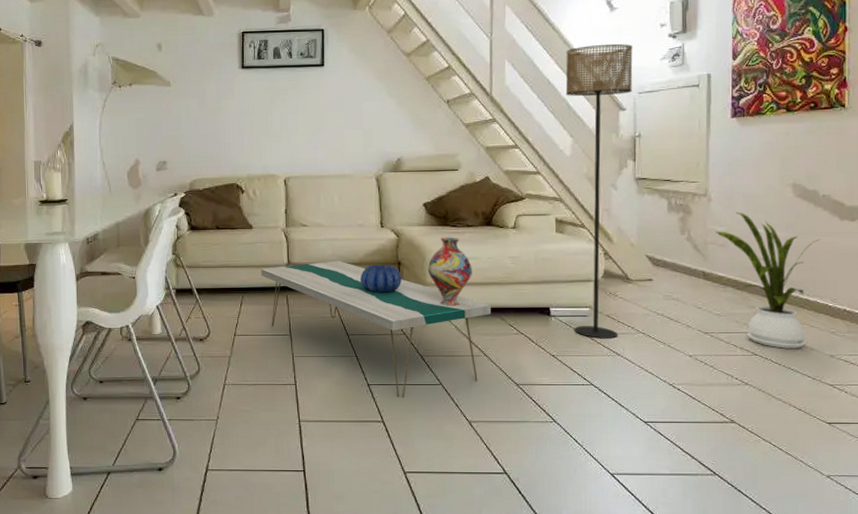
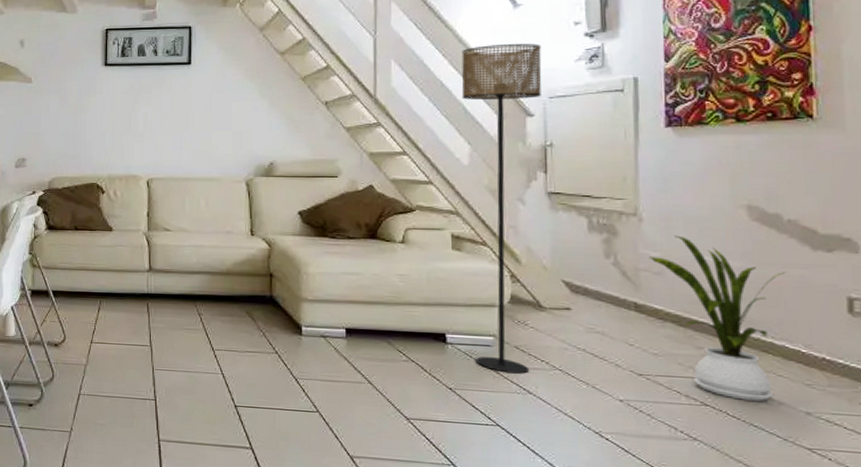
coffee table: present [261,260,491,398] -> none [120,269,376,424]
decorative bowl: present [360,264,401,293] -> none [228,275,273,307]
vase: present [428,237,472,306] -> none [304,249,354,326]

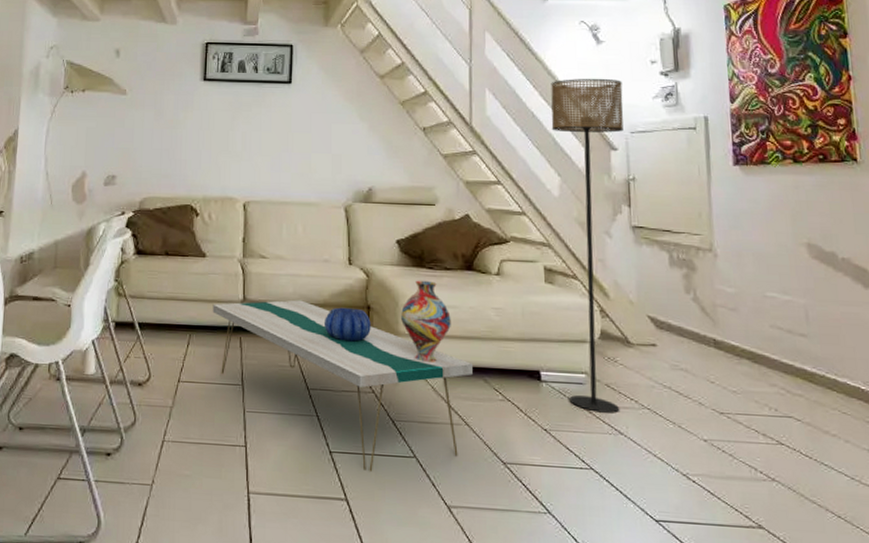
coffee table: none [120,269,376,424] -> present [212,300,473,471]
decorative bowl: none [228,275,273,307] -> present [325,307,371,342]
vase: none [304,249,354,326] -> present [401,280,451,362]
house plant: present [649,235,787,402] -> none [725,271,844,440]

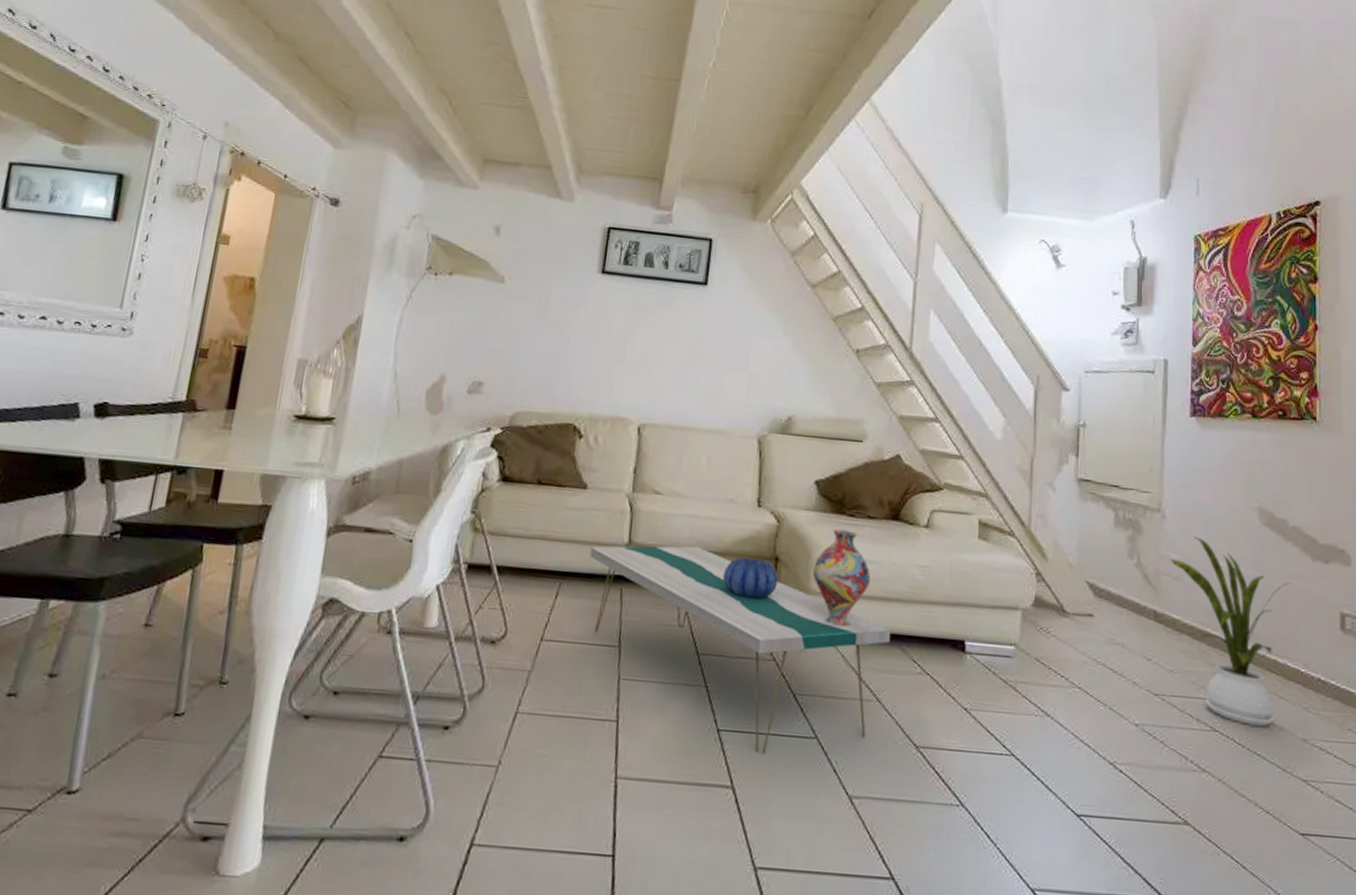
floor lamp: present [551,78,624,413] -> none [994,305,1080,692]
house plant: none [725,271,844,440] -> present [1170,536,1290,727]

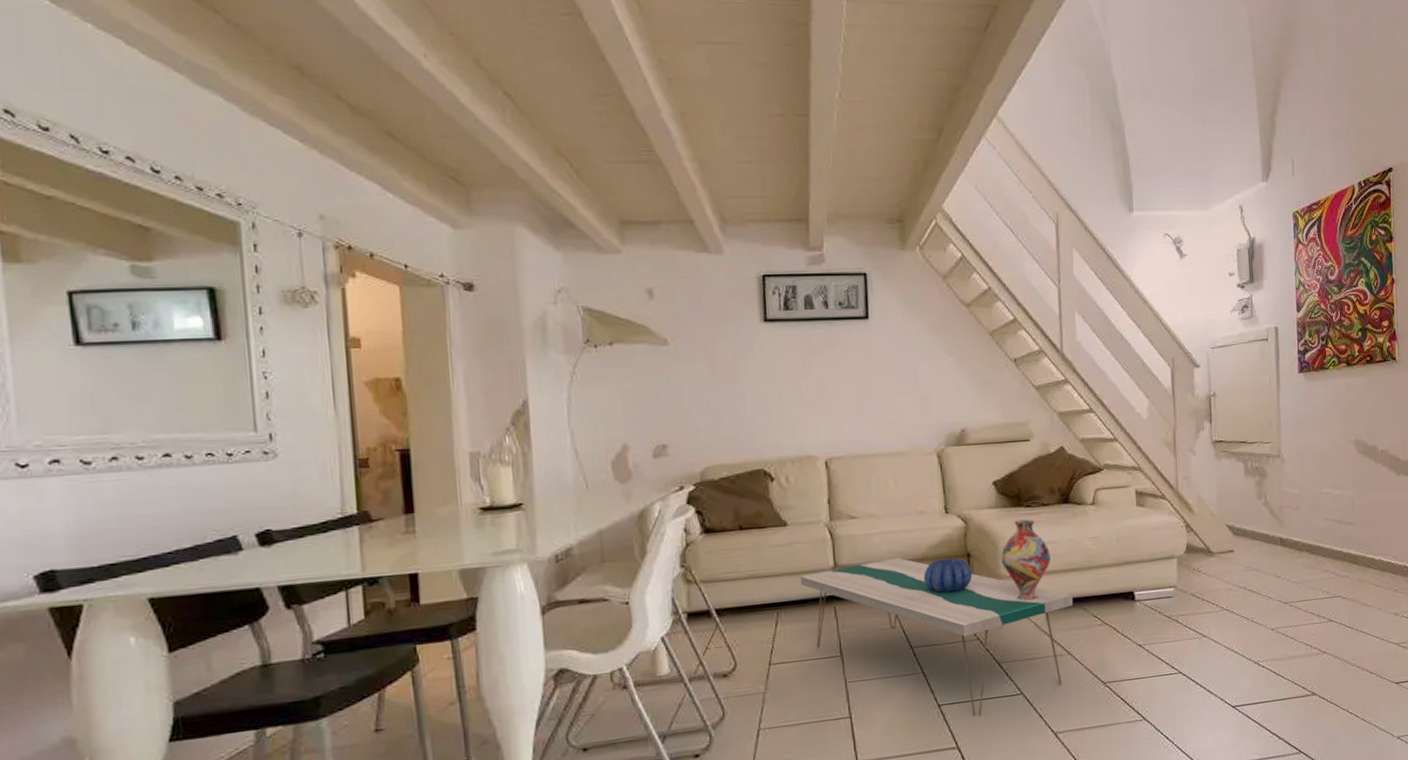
house plant: present [1170,536,1290,727] -> none [1289,472,1381,612]

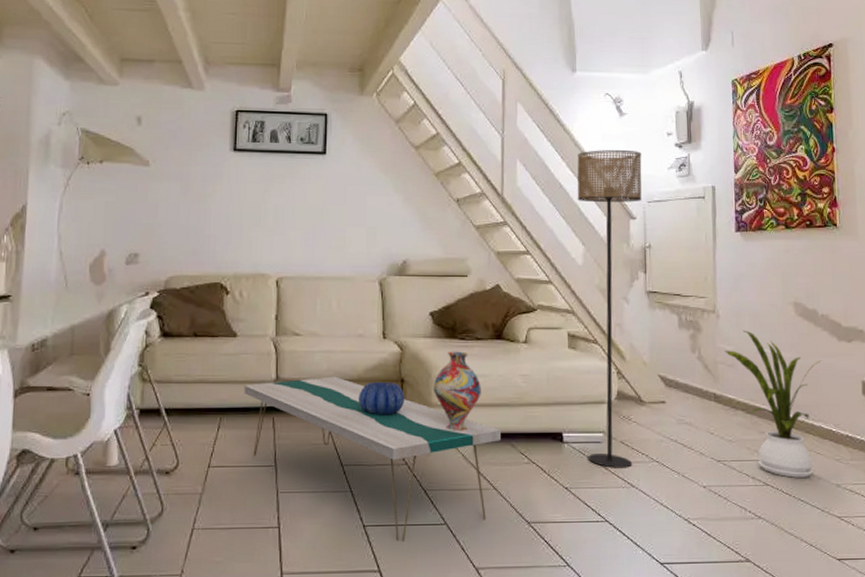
floor lamp: none [1138,293,1205,621] -> present [577,149,642,468]
house plant: none [1289,472,1381,612] -> present [725,330,822,478]

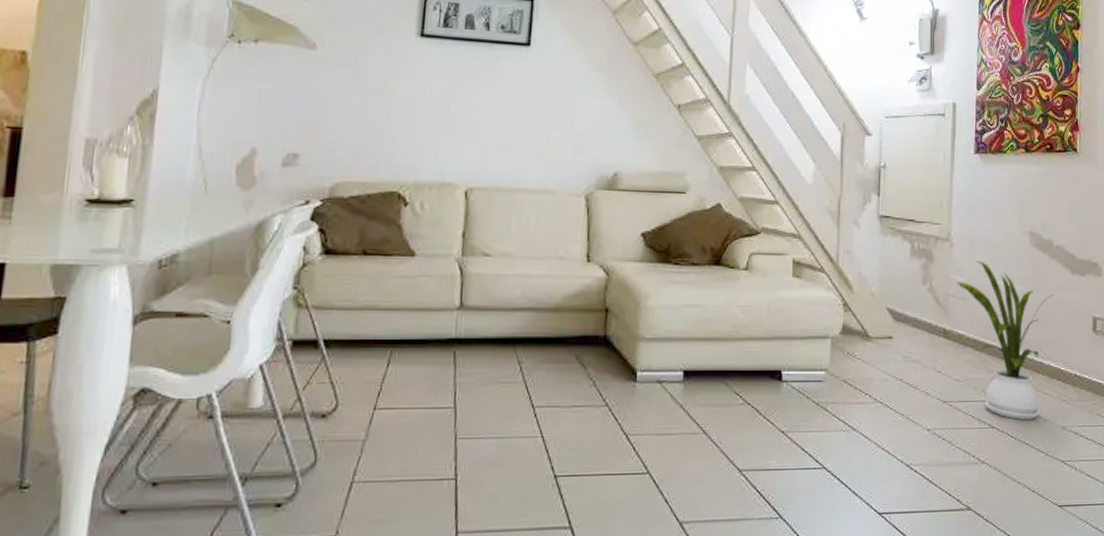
coffee table: present [244,376,501,541] -> none [421,304,714,493]
decorative bowl: present [359,382,404,415] -> none [556,311,608,350]
vase: present [434,351,481,431] -> none [642,277,695,368]
floor lamp: present [577,149,642,468] -> none [808,57,881,410]

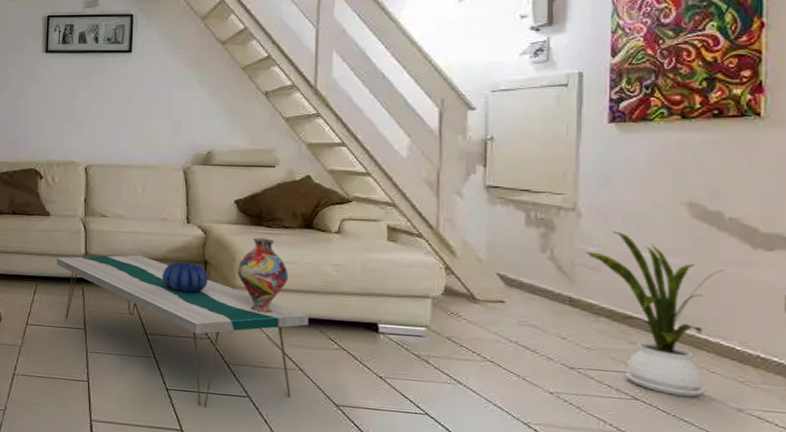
coffee table: none [421,304,714,493] -> present [56,255,308,407]
decorative bowl: none [556,311,608,350] -> present [163,262,208,293]
vase: none [642,277,695,368] -> present [238,237,288,313]

